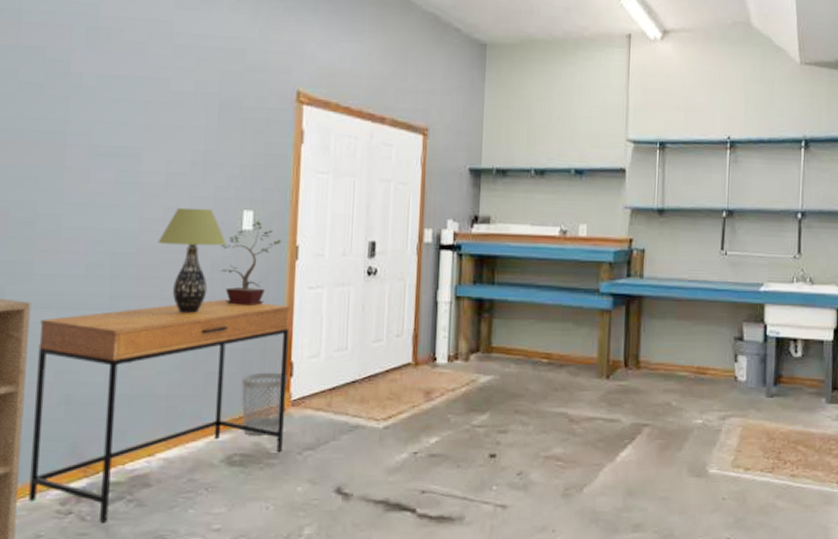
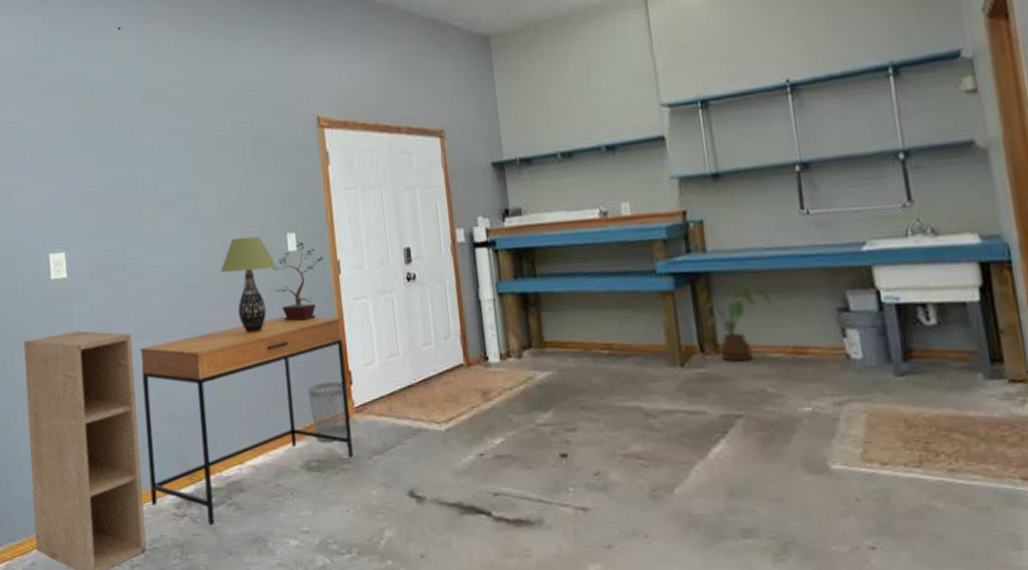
house plant: none [630,308,687,377] -> present [698,283,772,362]

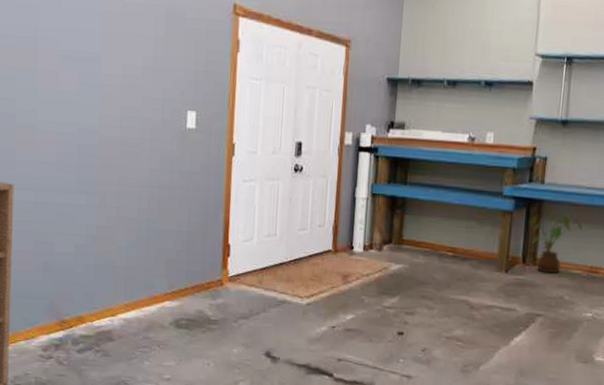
desk: present [140,316,353,524] -> none [18,187,228,367]
table lamp: present [220,236,277,334] -> none [115,106,173,200]
potted plant: present [272,241,324,322] -> none [168,120,221,195]
wastebasket: present [308,381,348,442] -> none [187,251,225,305]

